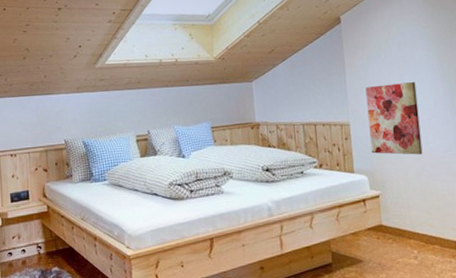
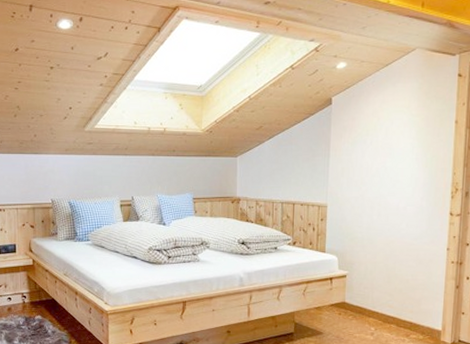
wall art: present [365,81,423,155] -> none [344,169,397,240]

